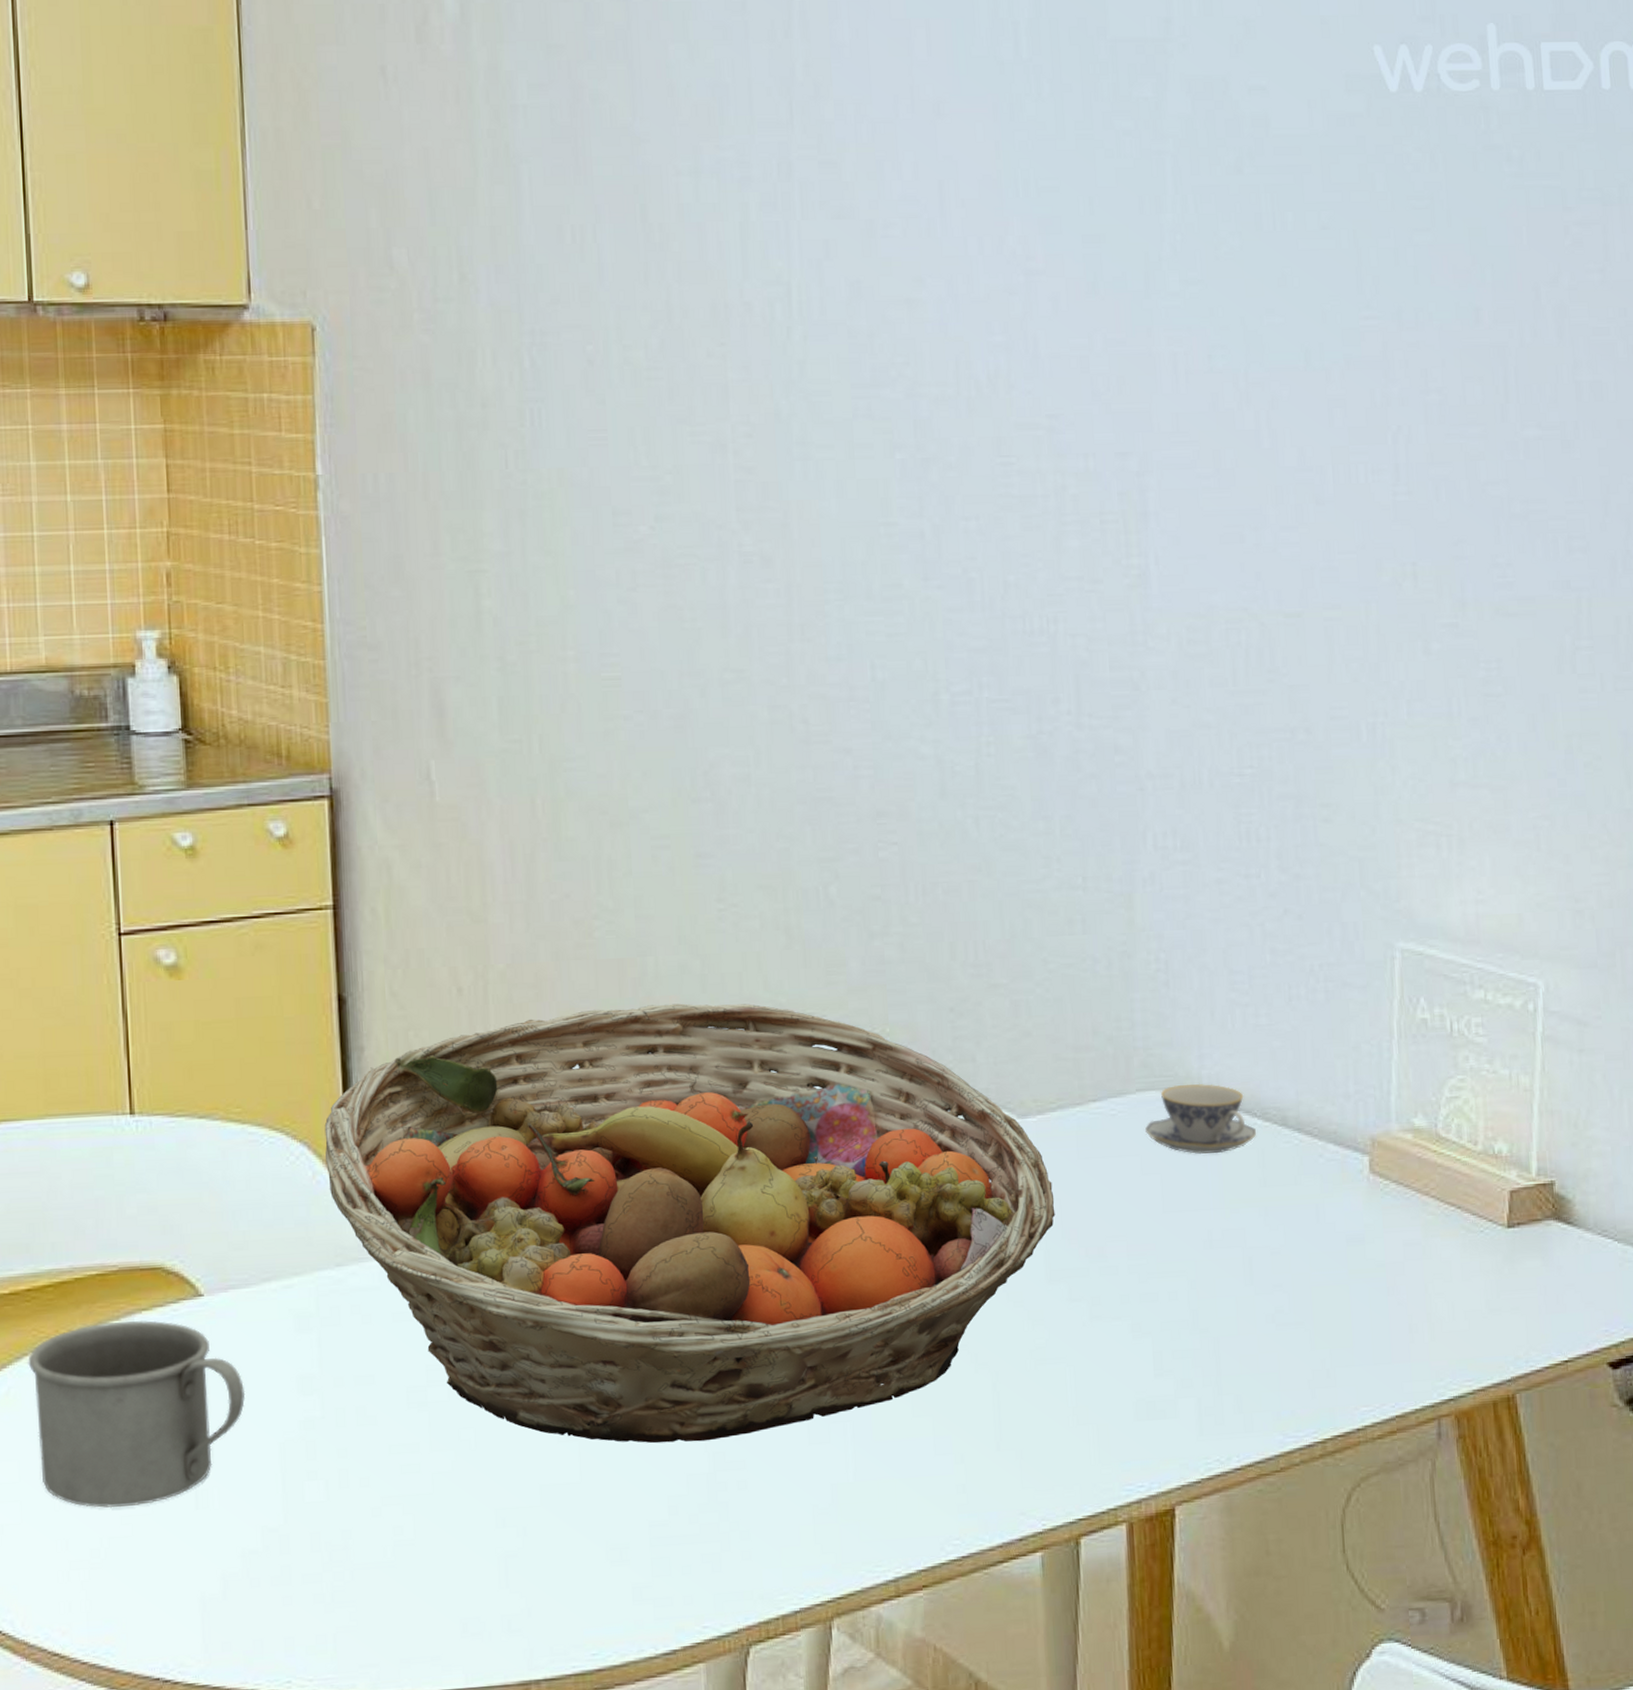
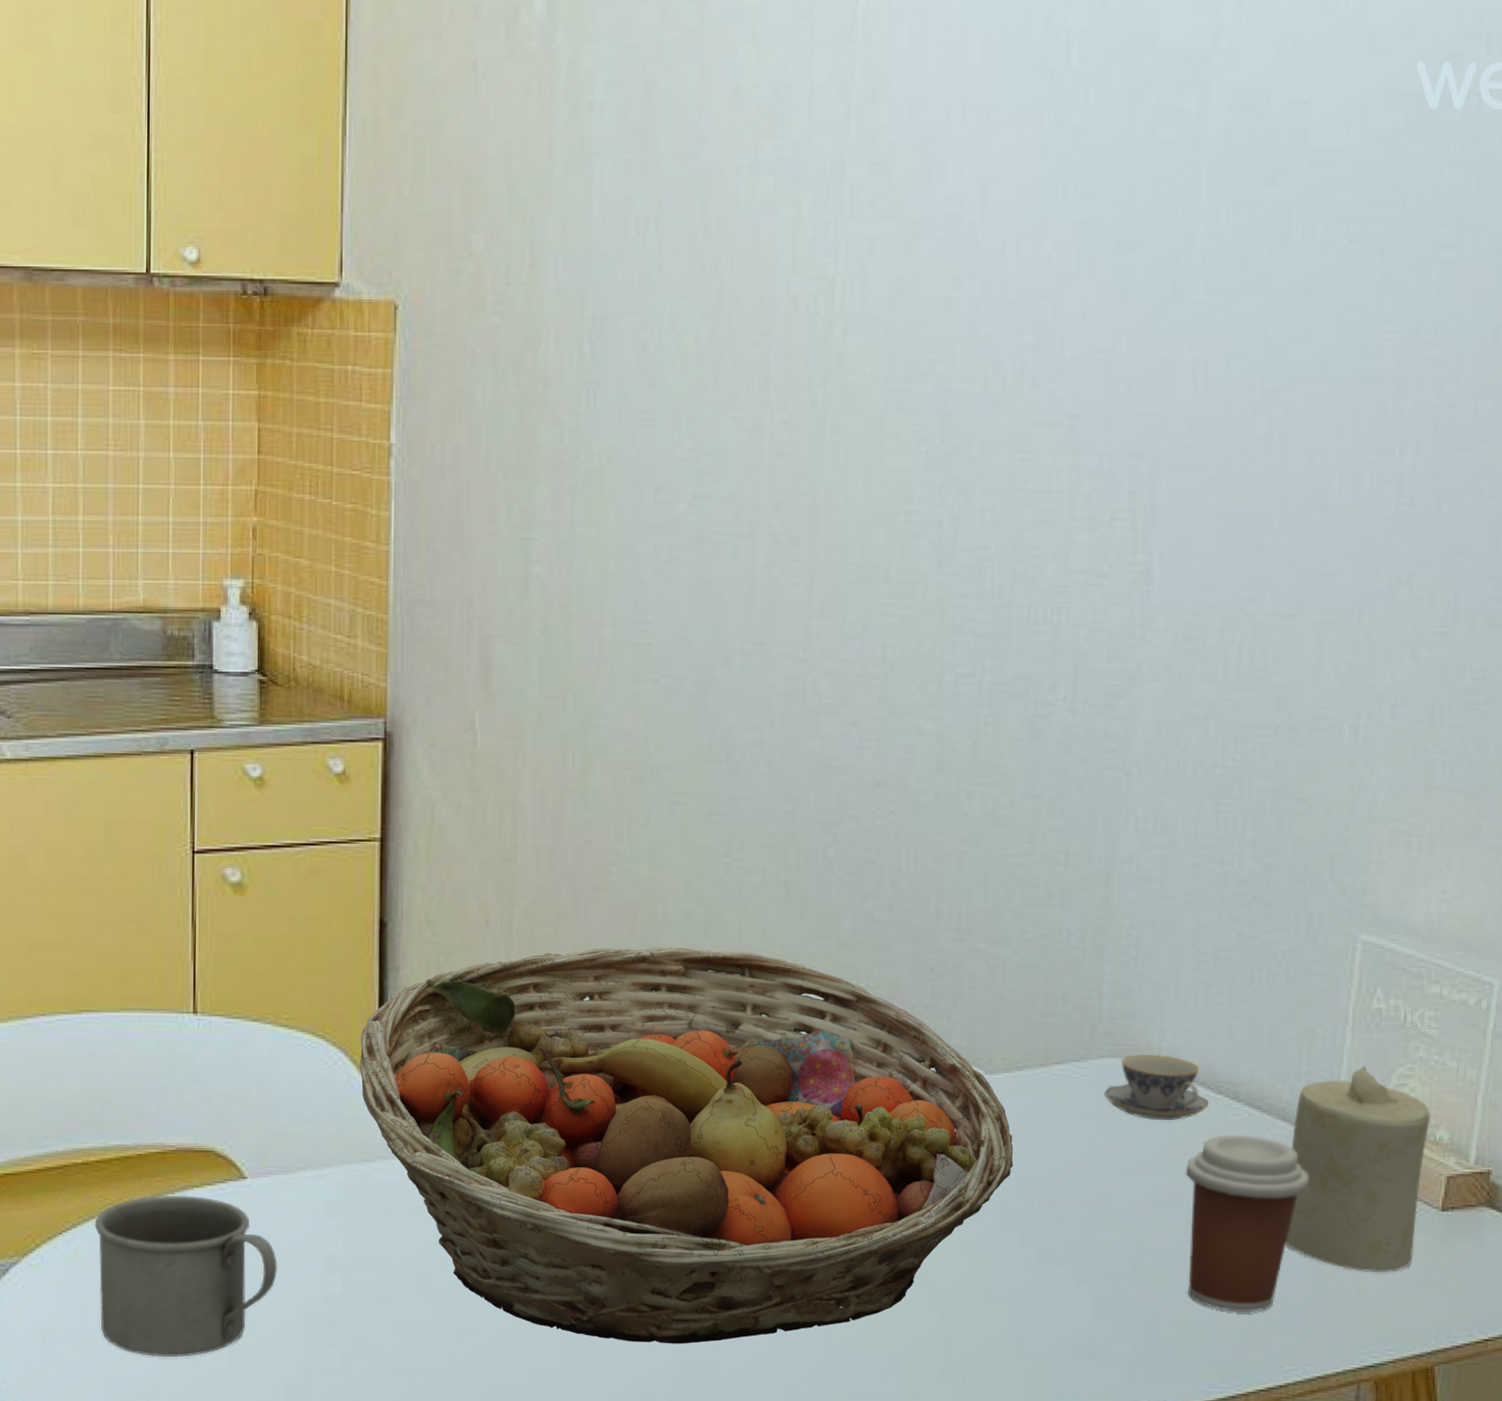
coffee cup: none [1238,1163,1368,1354] -> present [1185,1135,1309,1312]
candle: none [1346,1080,1488,1300] -> present [1285,1066,1431,1273]

